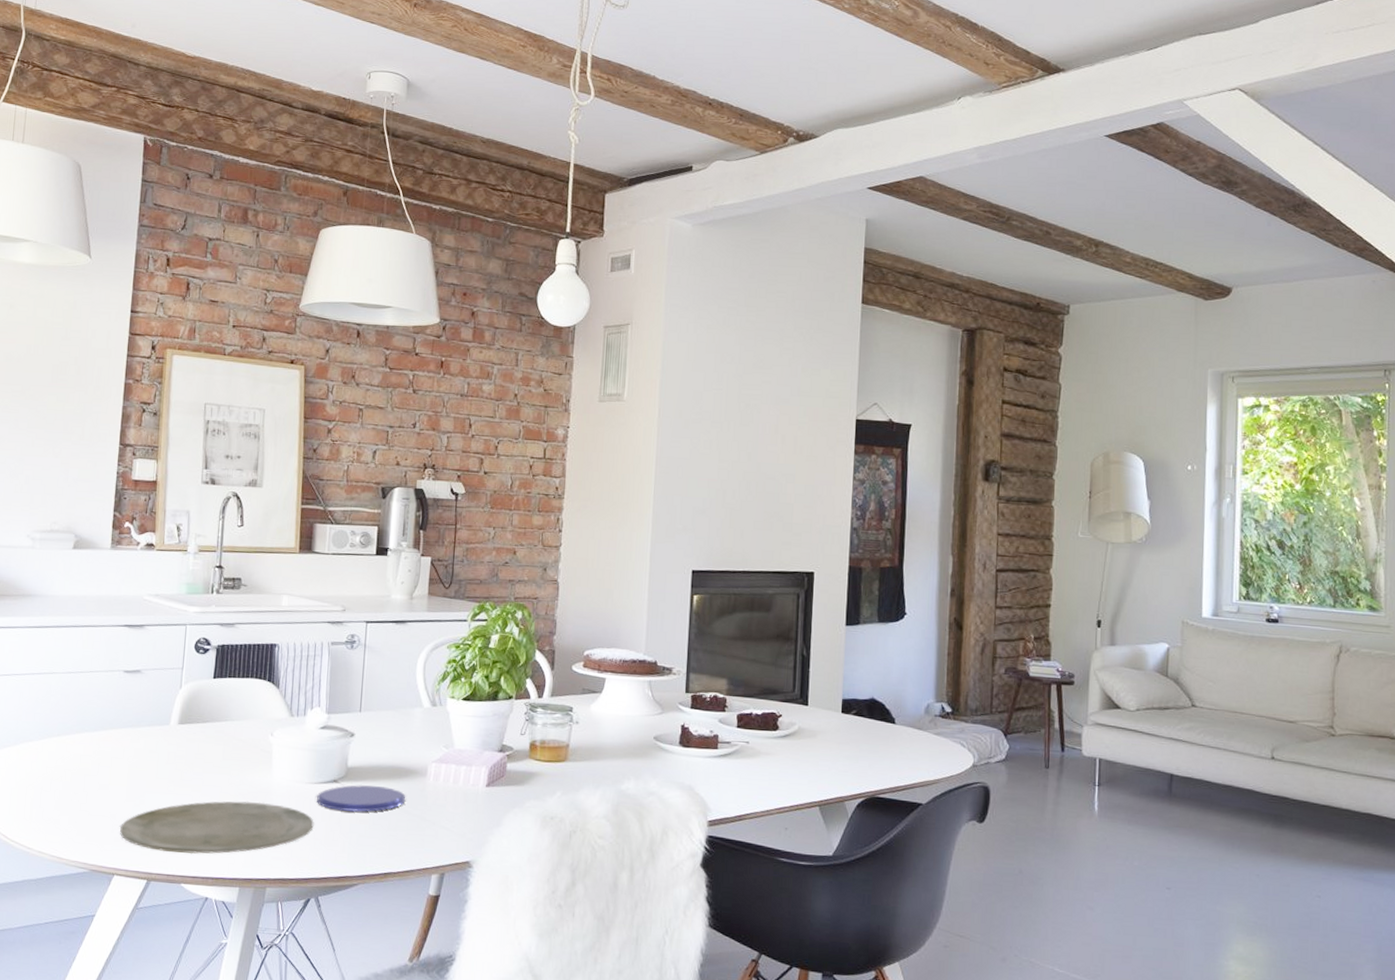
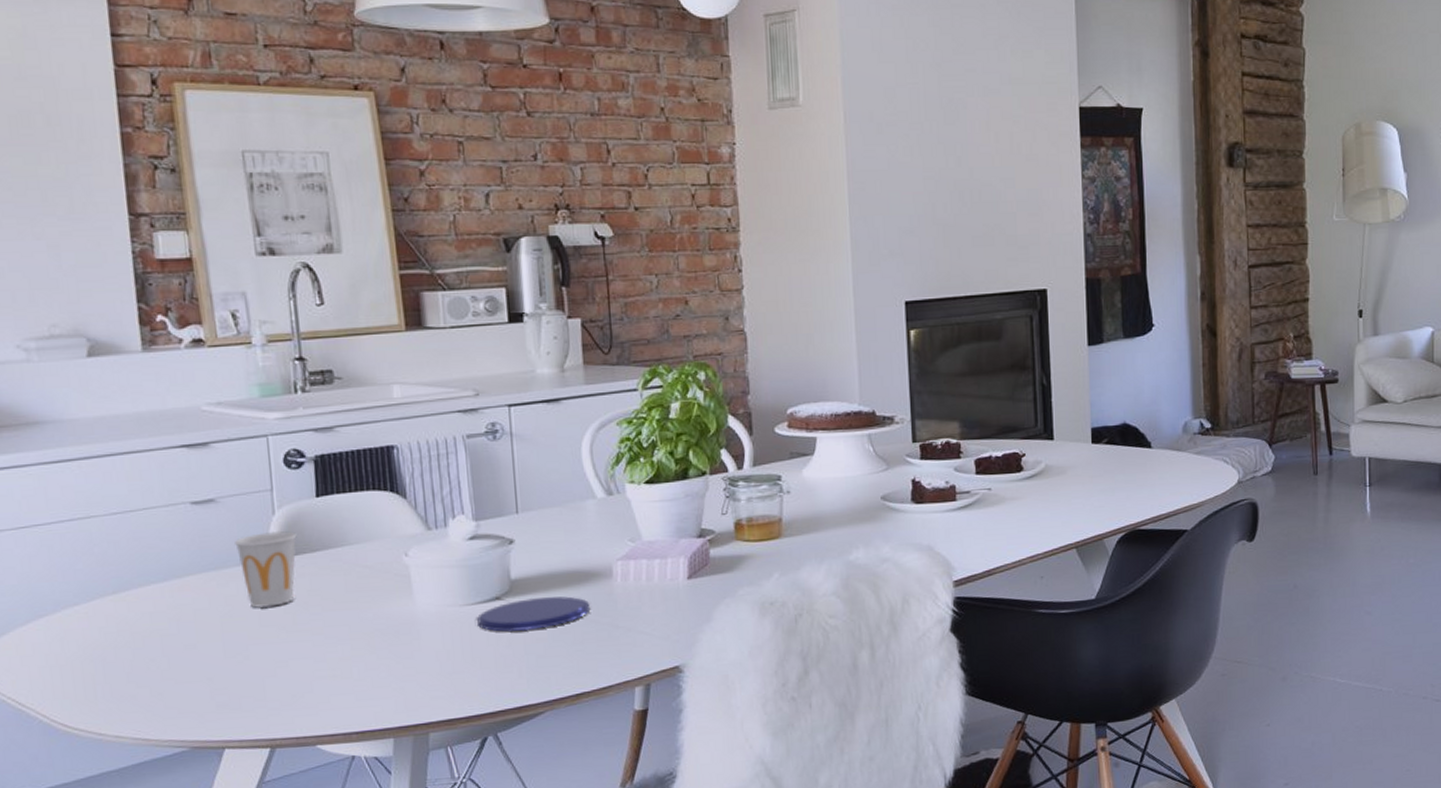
plate: present [120,801,314,855] -> none [222,635,479,712]
cup: none [149,702,195,764] -> present [235,531,297,609]

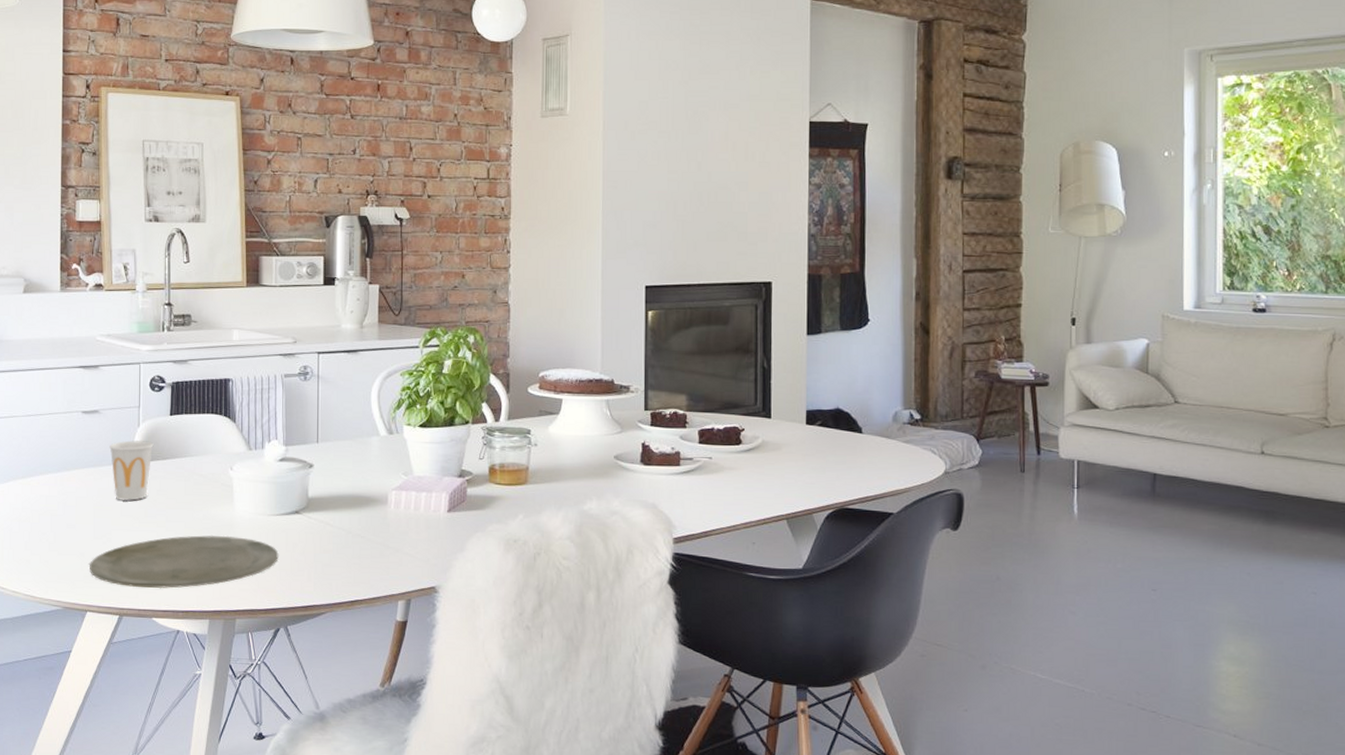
plate: none [222,635,479,712] -> present [90,535,279,589]
saucer: present [477,596,591,632] -> none [280,515,368,543]

